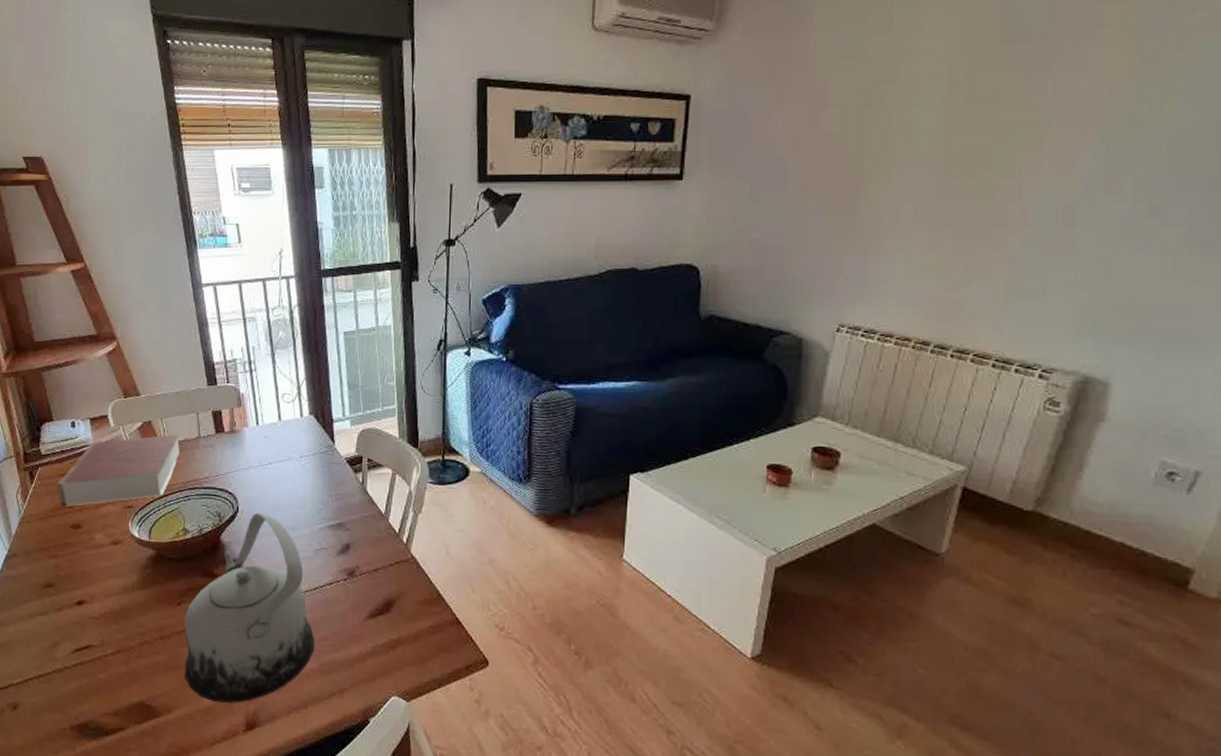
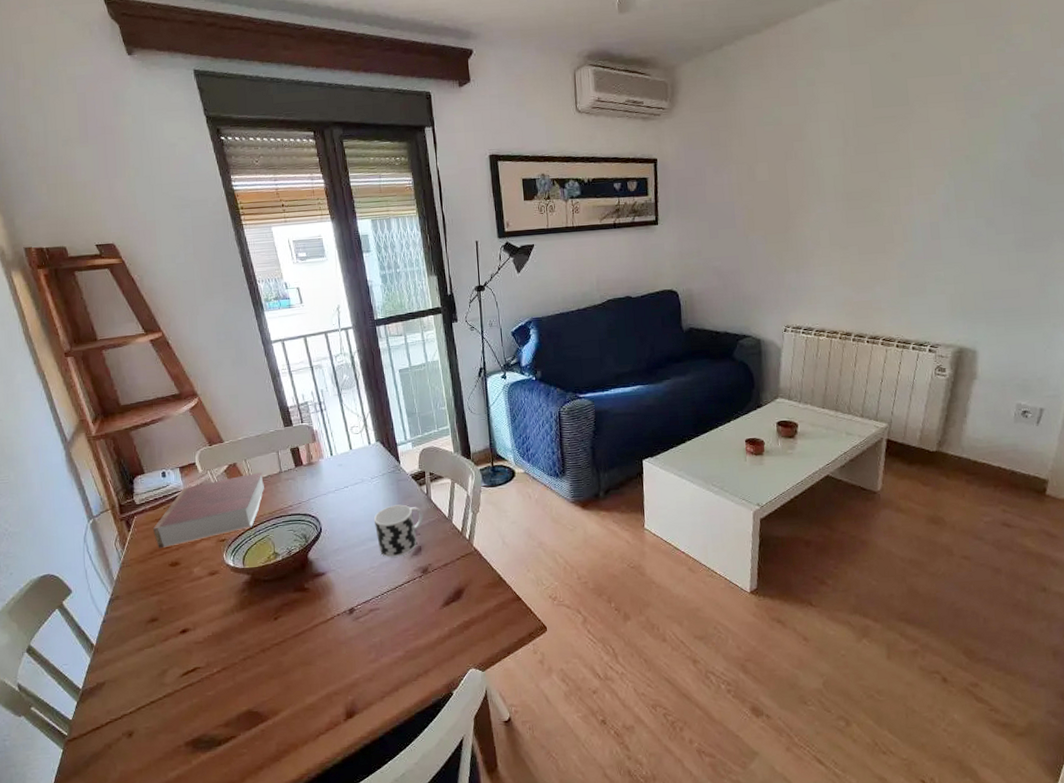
teapot: present [184,513,315,703] -> none [282,530,400,699]
cup: none [298,491,356,553] -> present [373,504,424,557]

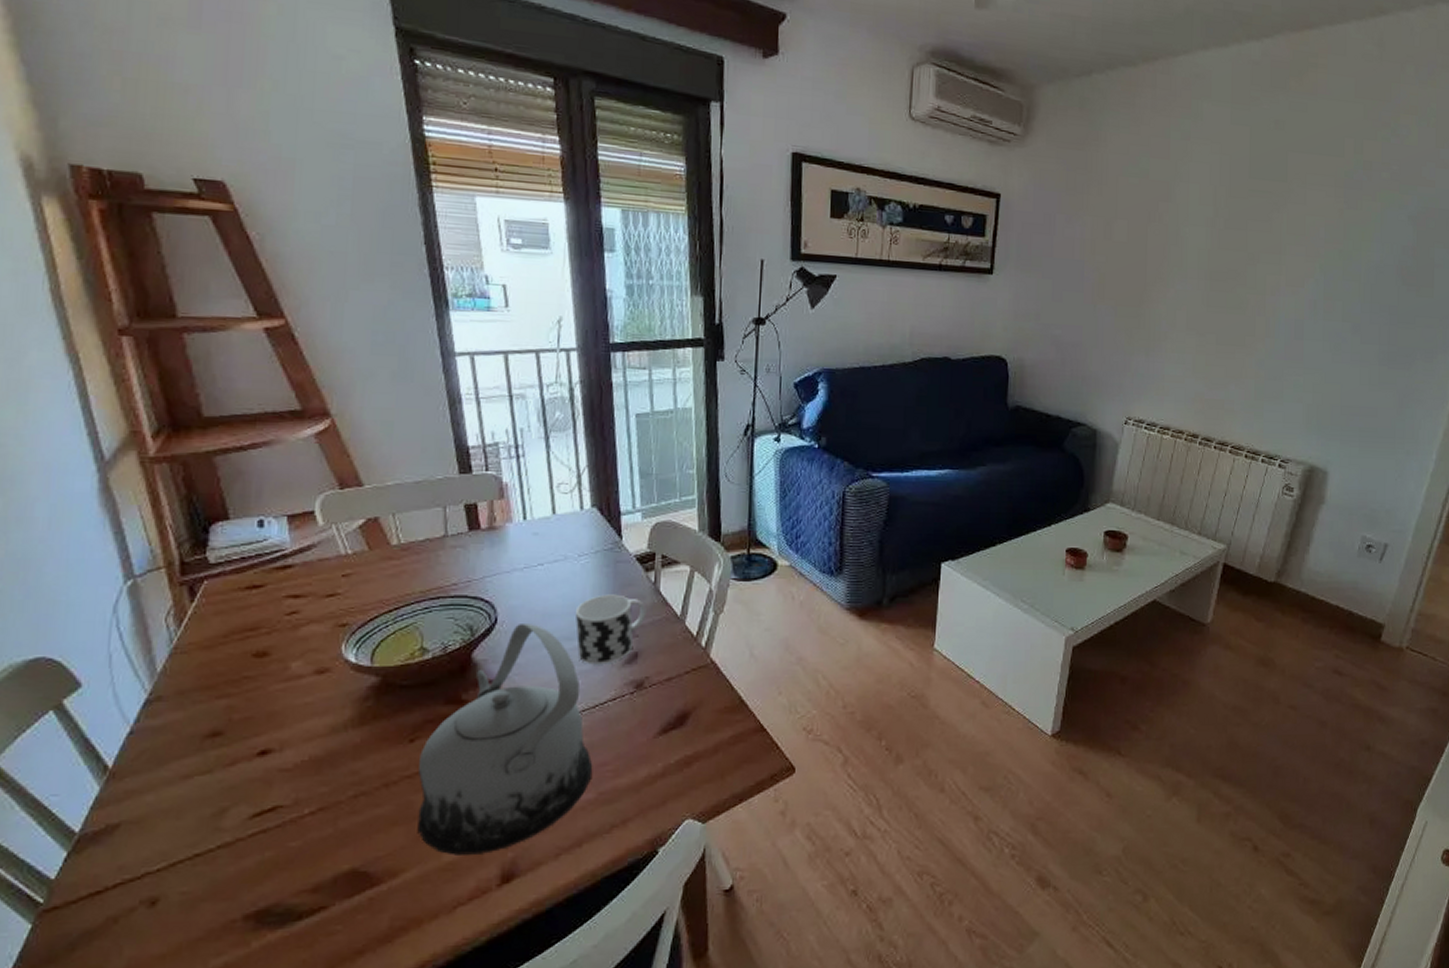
book: present [153,472,264,549] -> none [232,533,419,630]
teapot: none [282,530,400,699] -> present [417,624,593,855]

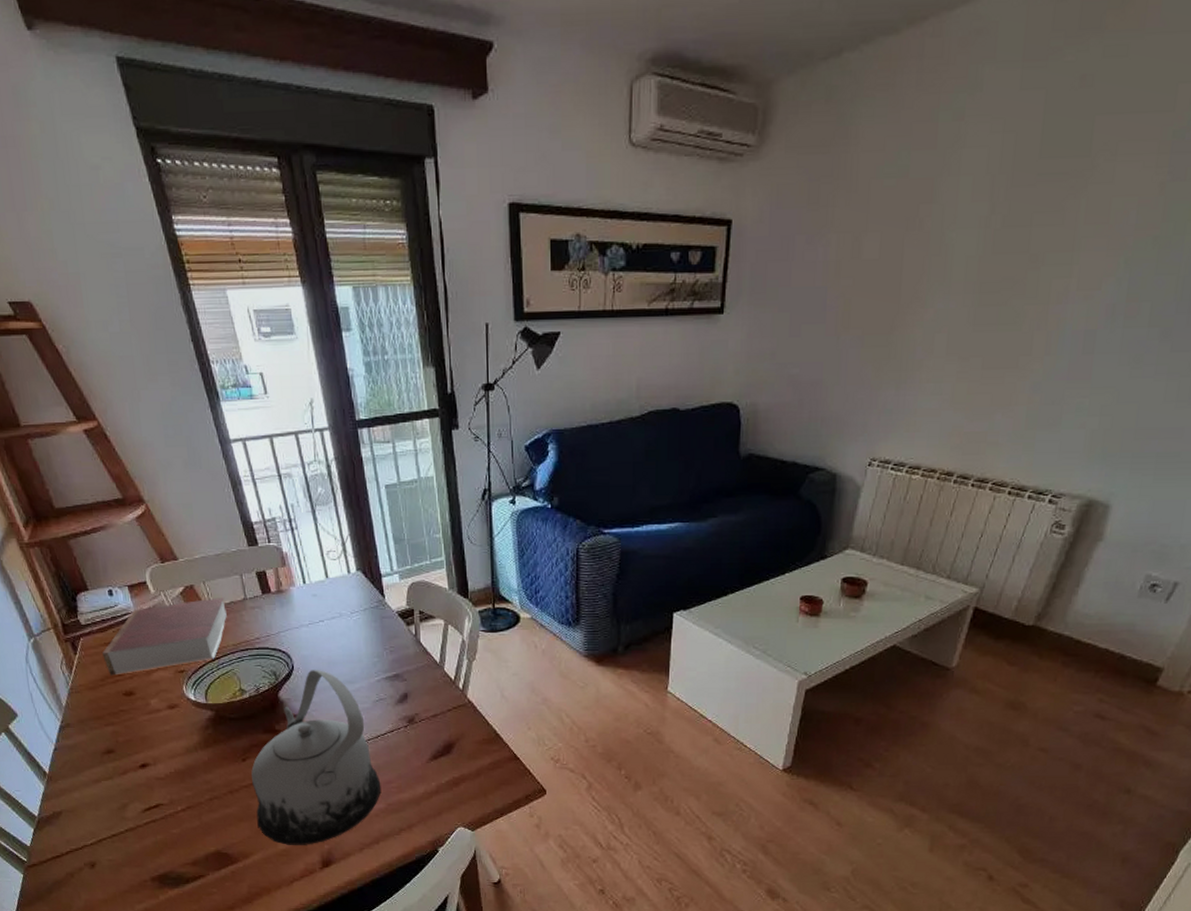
book: none [232,533,419,630] -> present [102,598,227,676]
cup: present [575,594,646,665] -> none [353,645,411,703]

